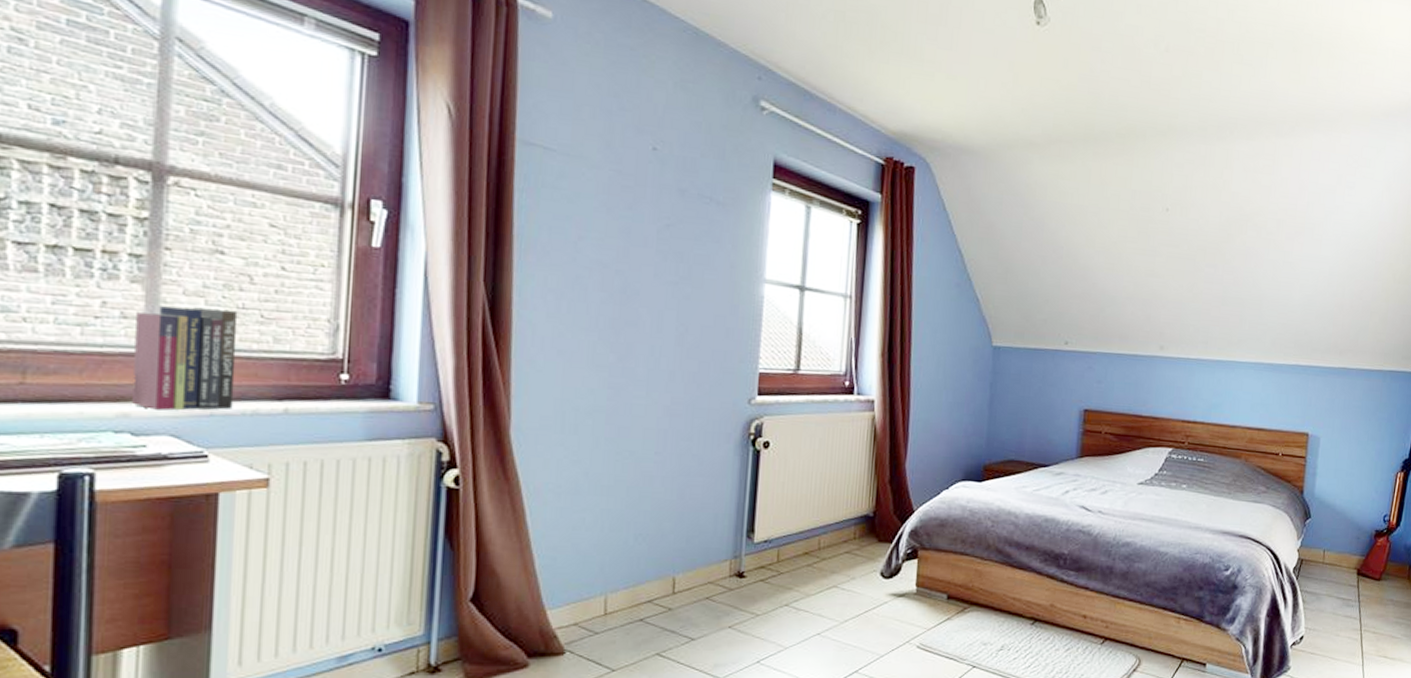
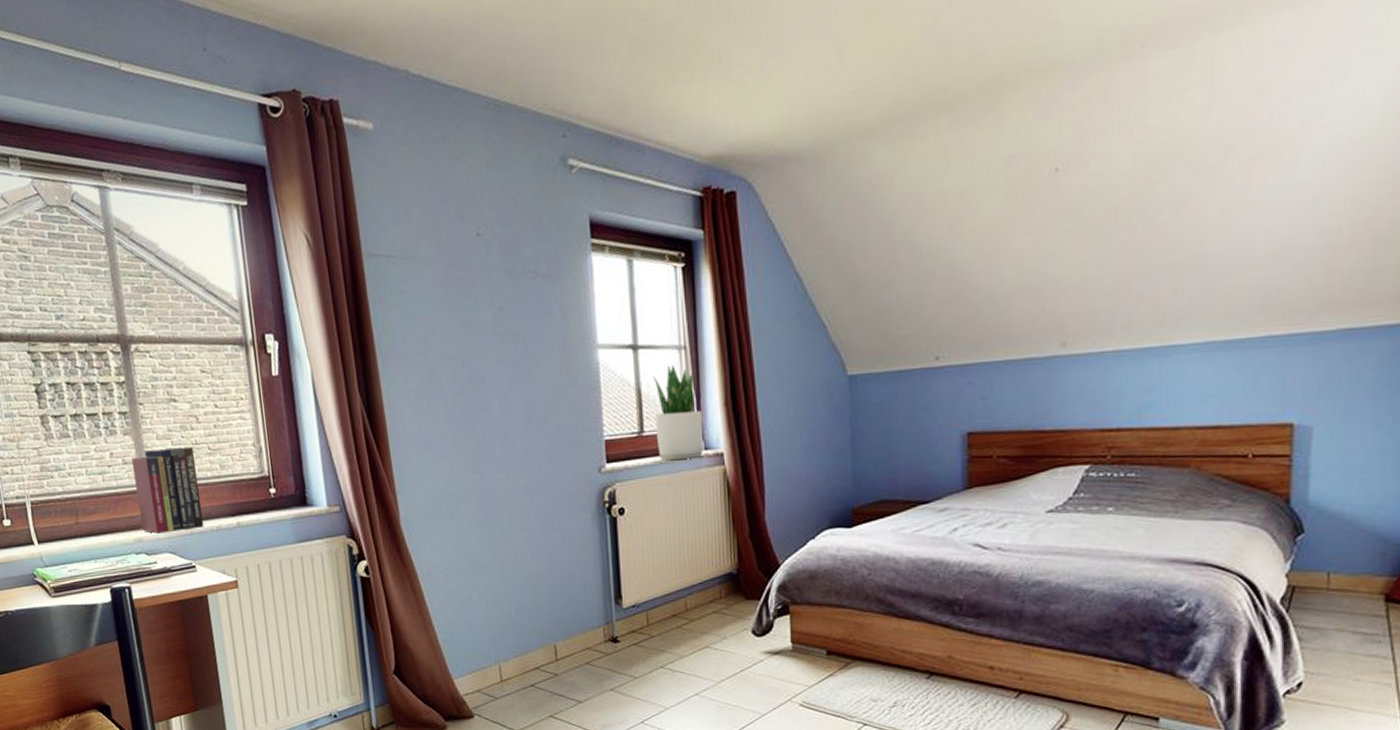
planter: none [811,310,860,402] -> present [652,364,704,461]

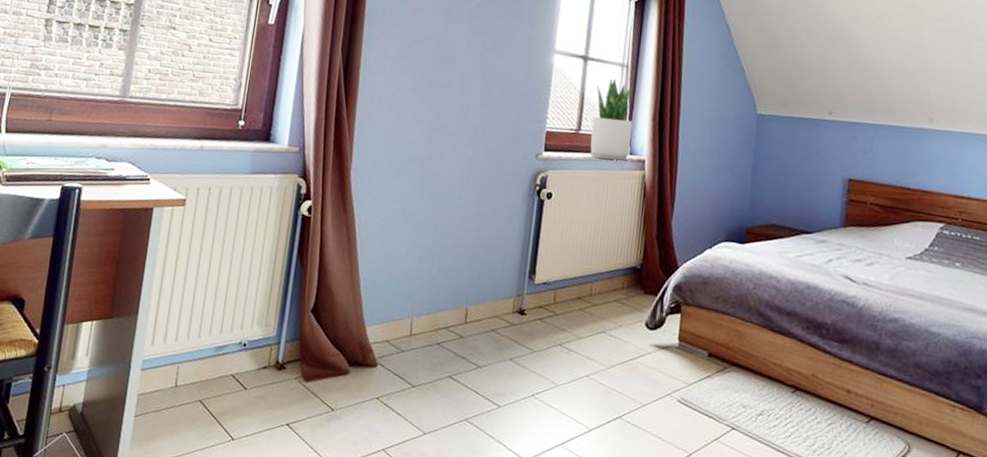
books: present [132,446,204,535] -> none [109,67,180,145]

